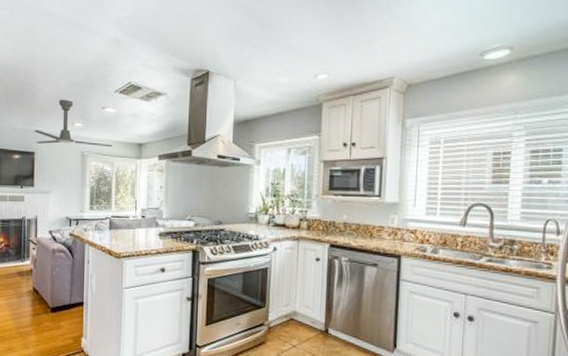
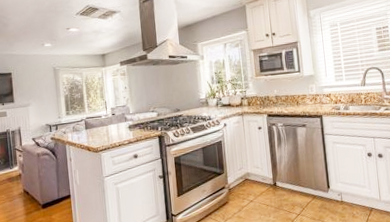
ceiling fan: present [34,99,112,148] -> none [9,25,80,65]

